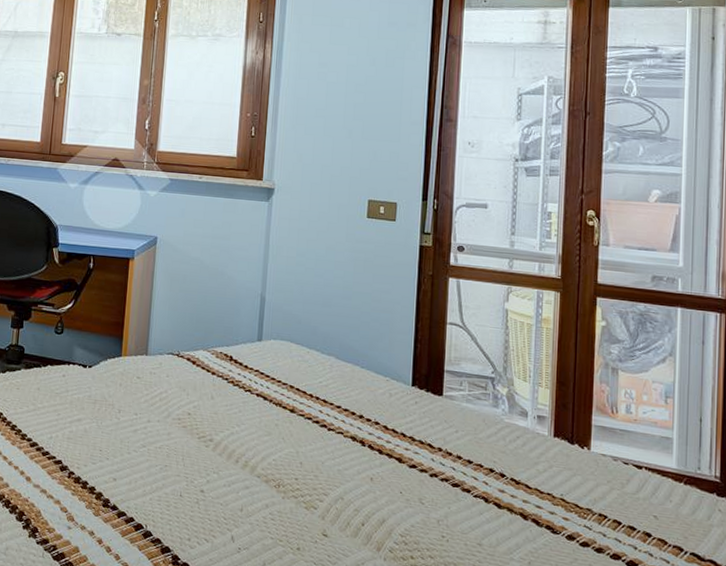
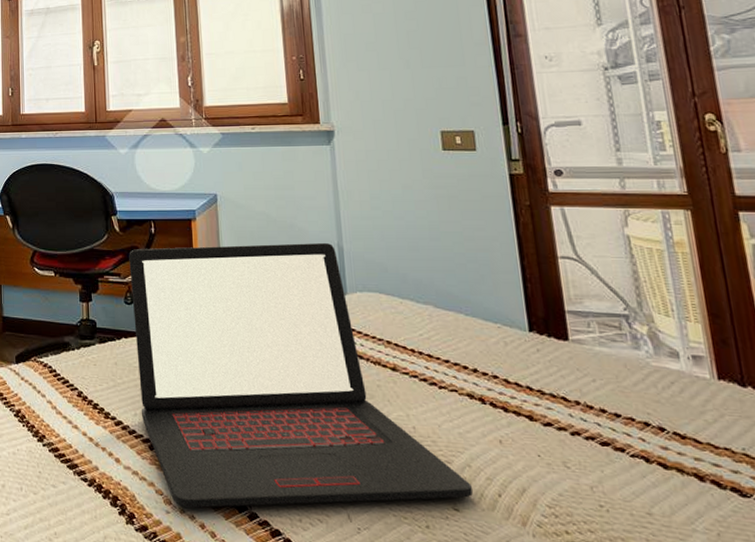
laptop: none [56,282,341,526] -> present [129,242,473,508]

